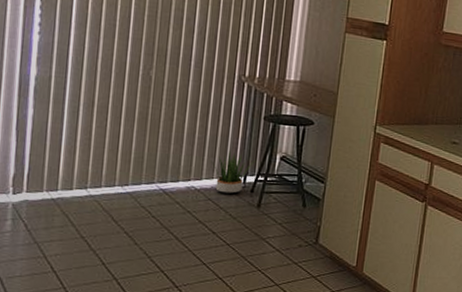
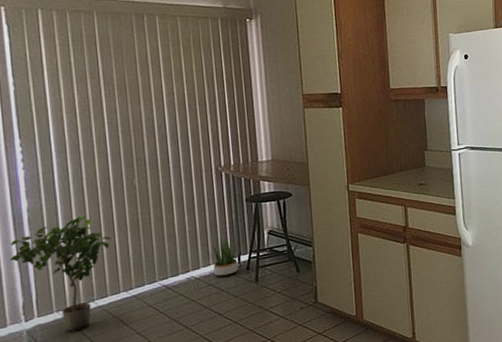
potted plant: none [8,96,116,216] -> present [9,215,111,333]

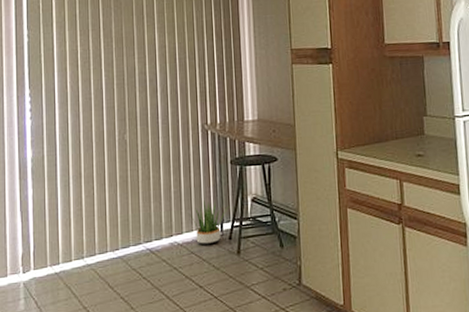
potted plant: present [9,215,111,333] -> none [13,168,102,289]

